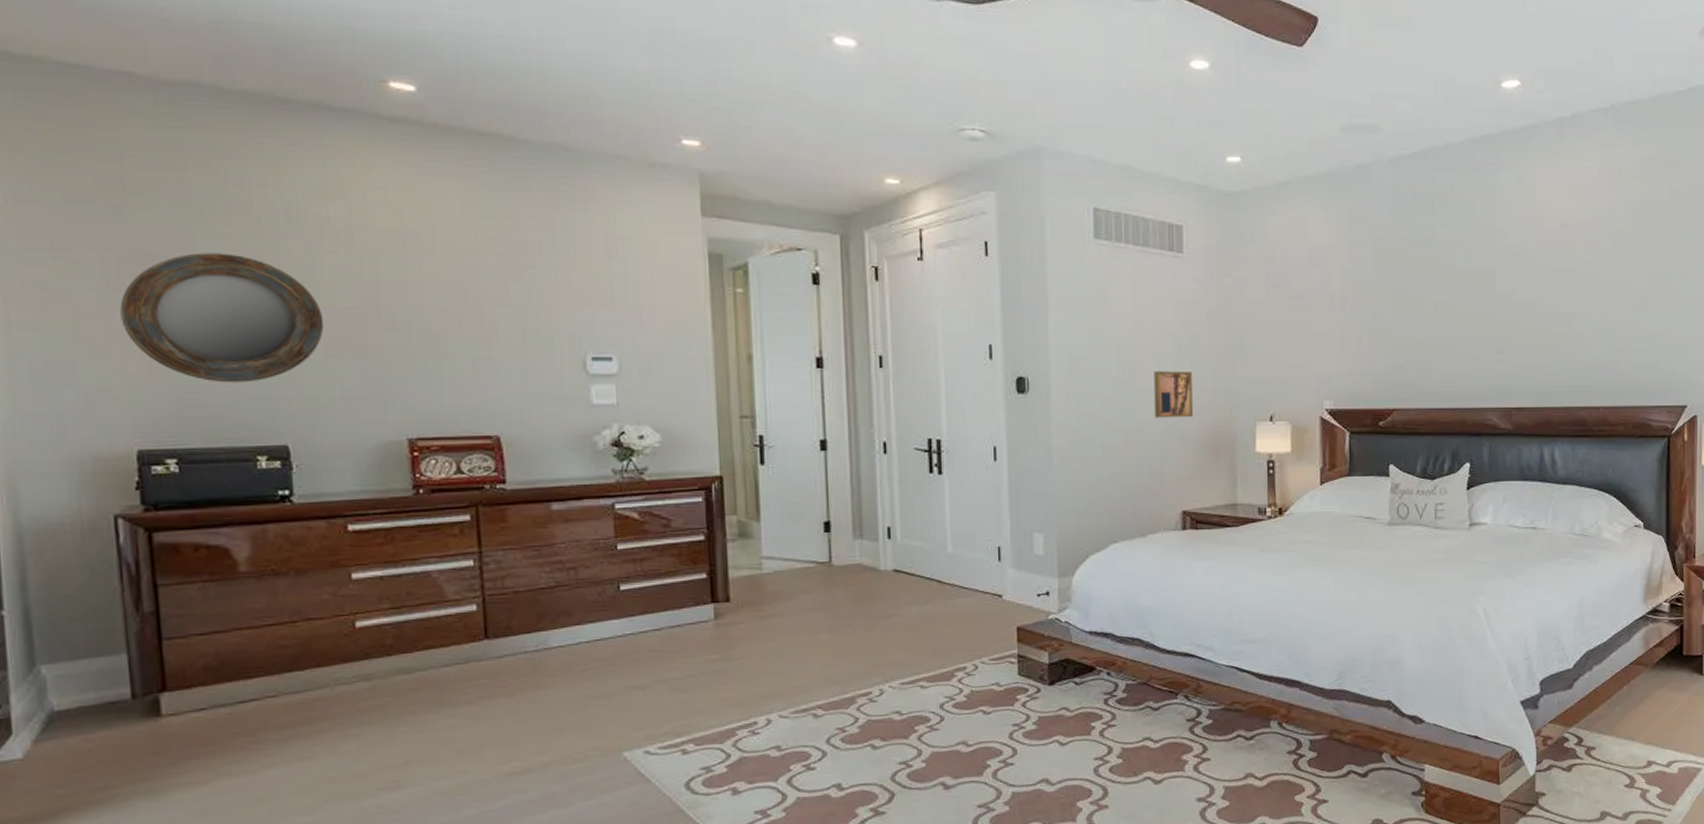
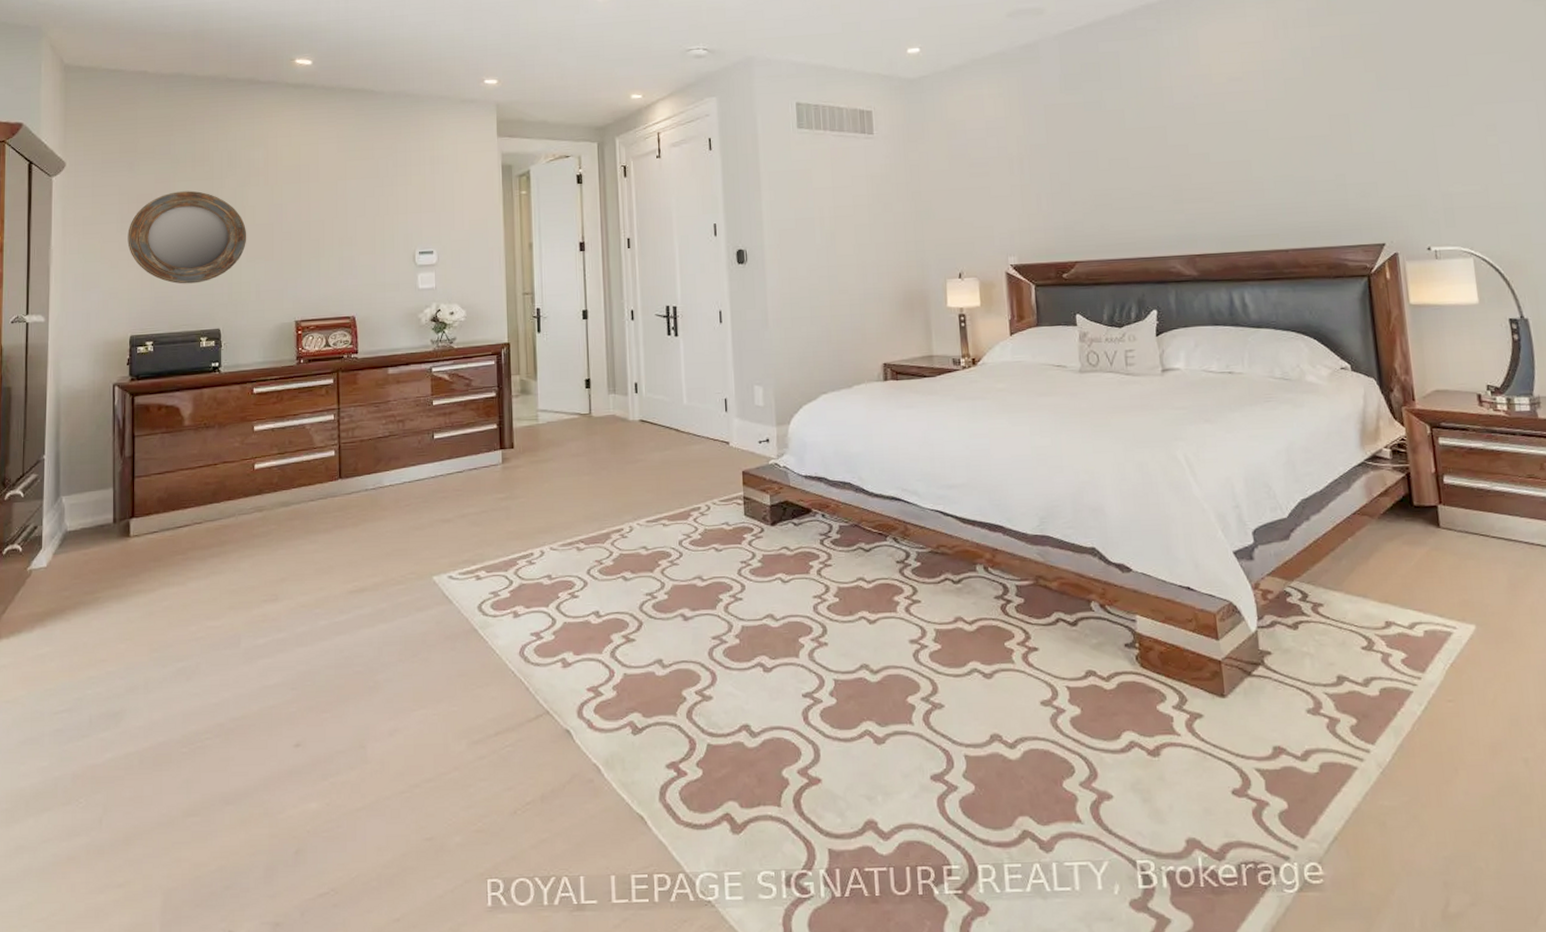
wall art: present [1154,371,1194,418] -> none [853,237,890,280]

